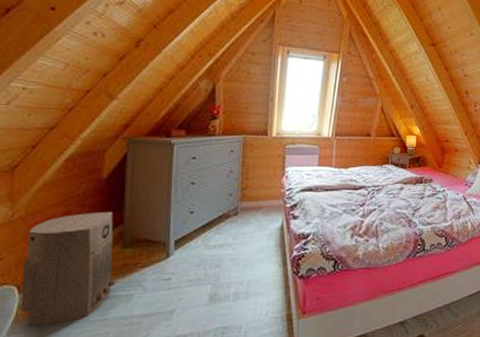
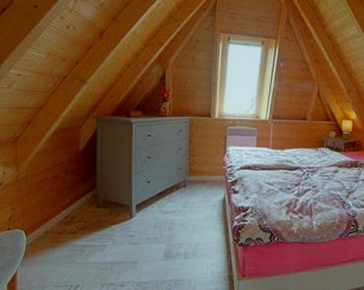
air purifier: present [20,211,117,327] -> none [27,177,94,263]

